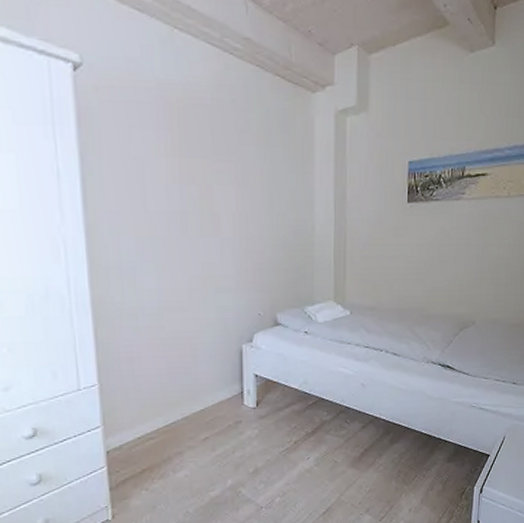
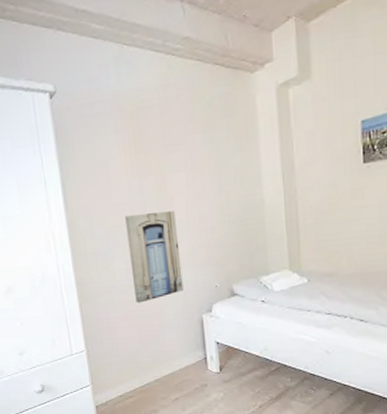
wall art: none [161,227,223,330] -> present [125,211,184,303]

